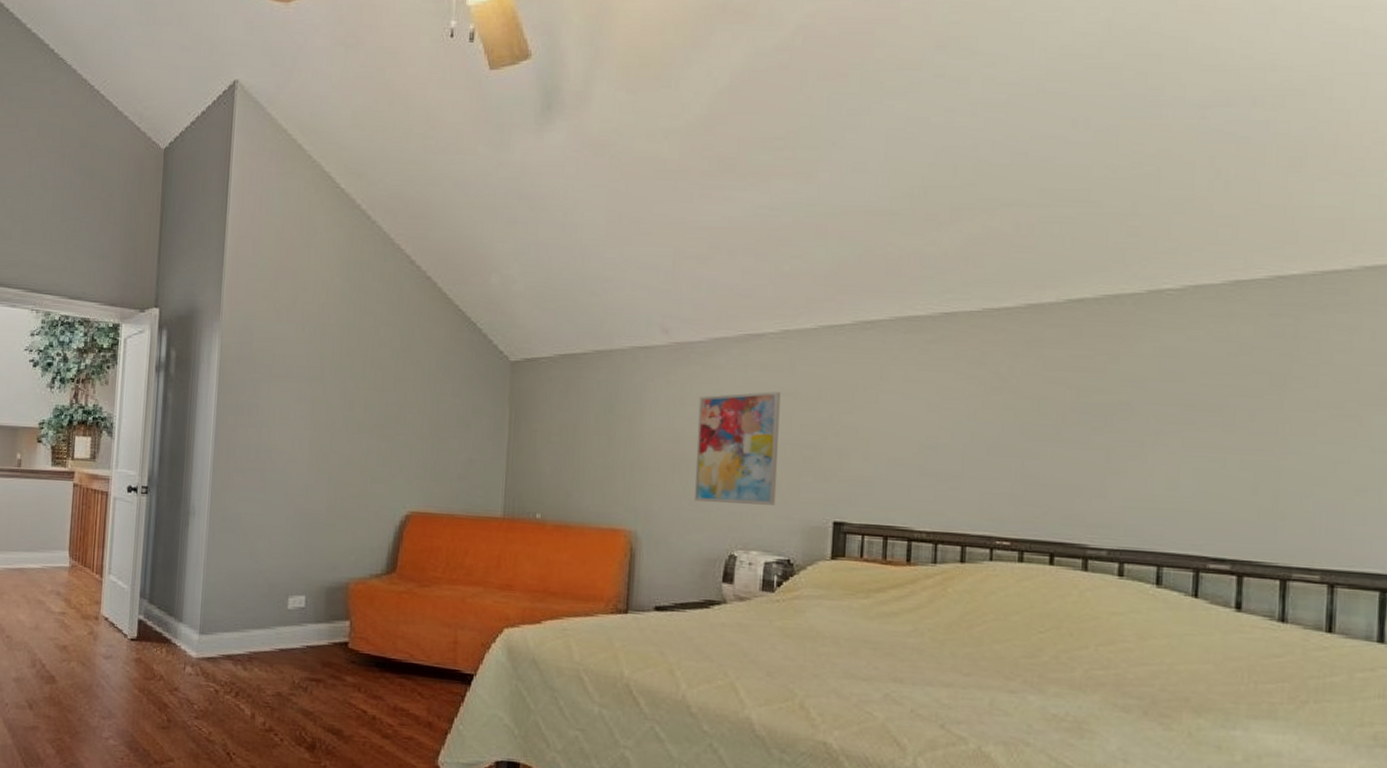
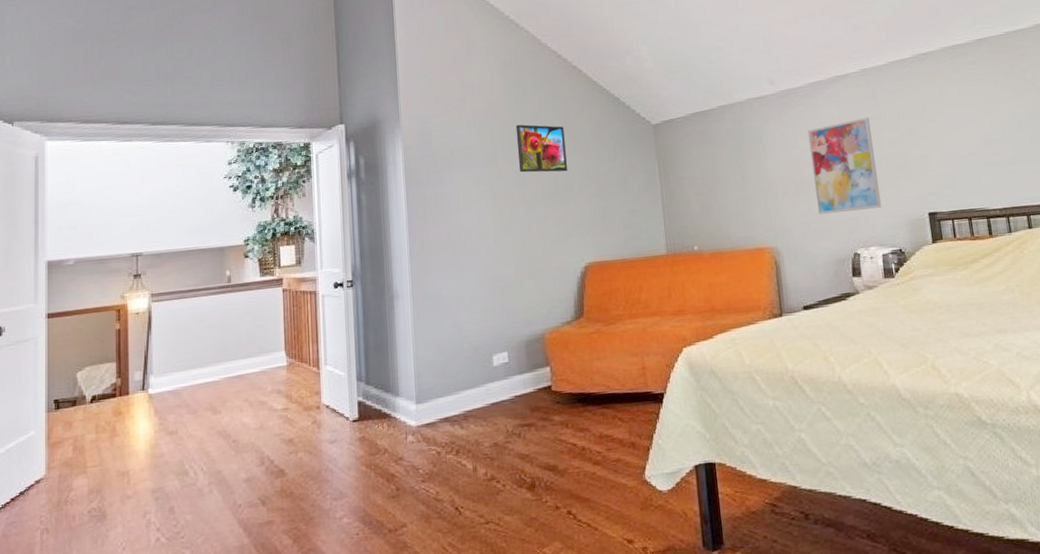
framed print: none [347,337,405,402] -> present [515,124,567,173]

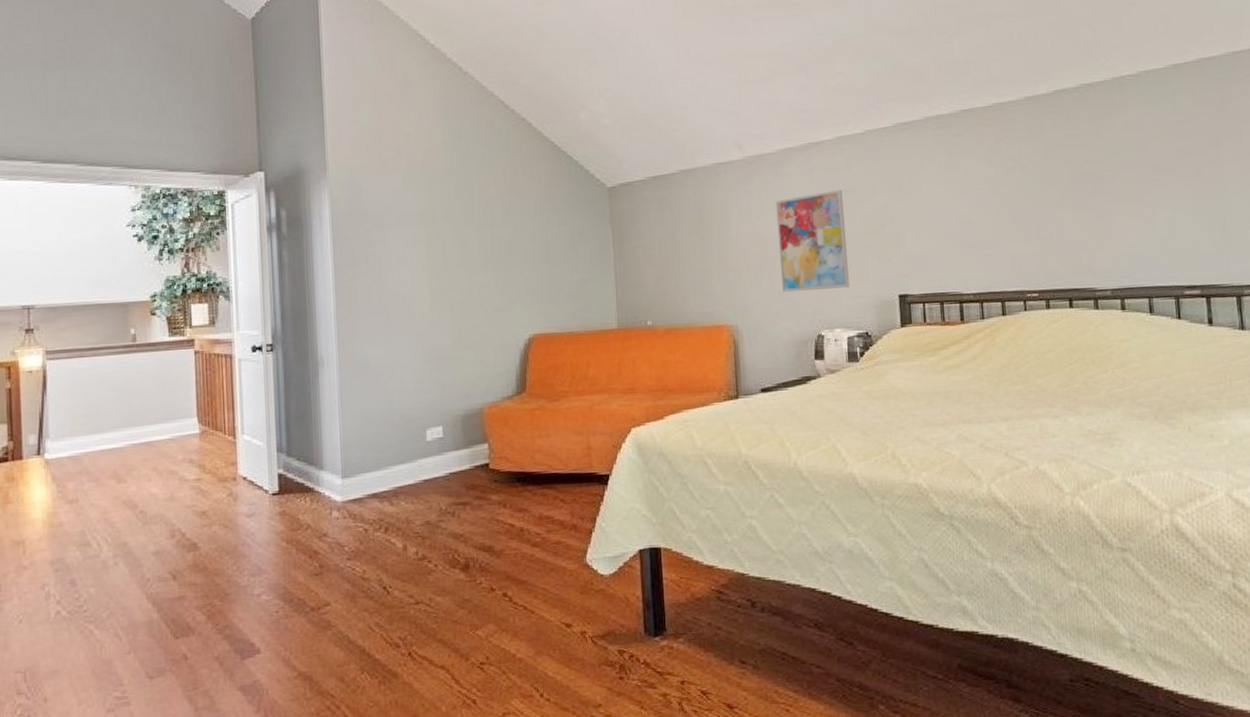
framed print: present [515,124,567,173] -> none [456,180,512,235]

